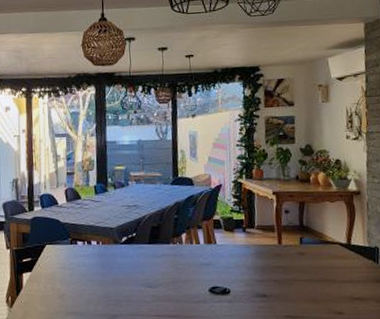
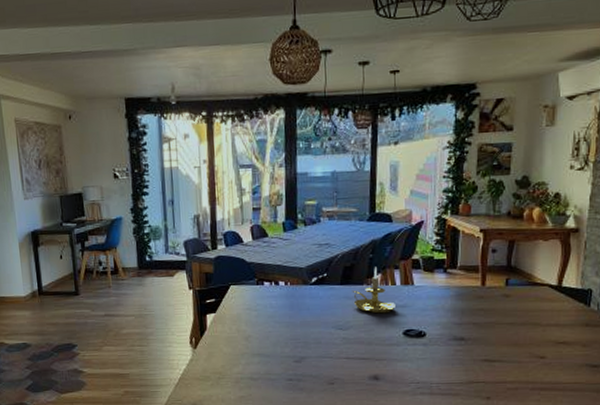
candle holder: none [159,226,201,272] -> present [352,266,395,314]

